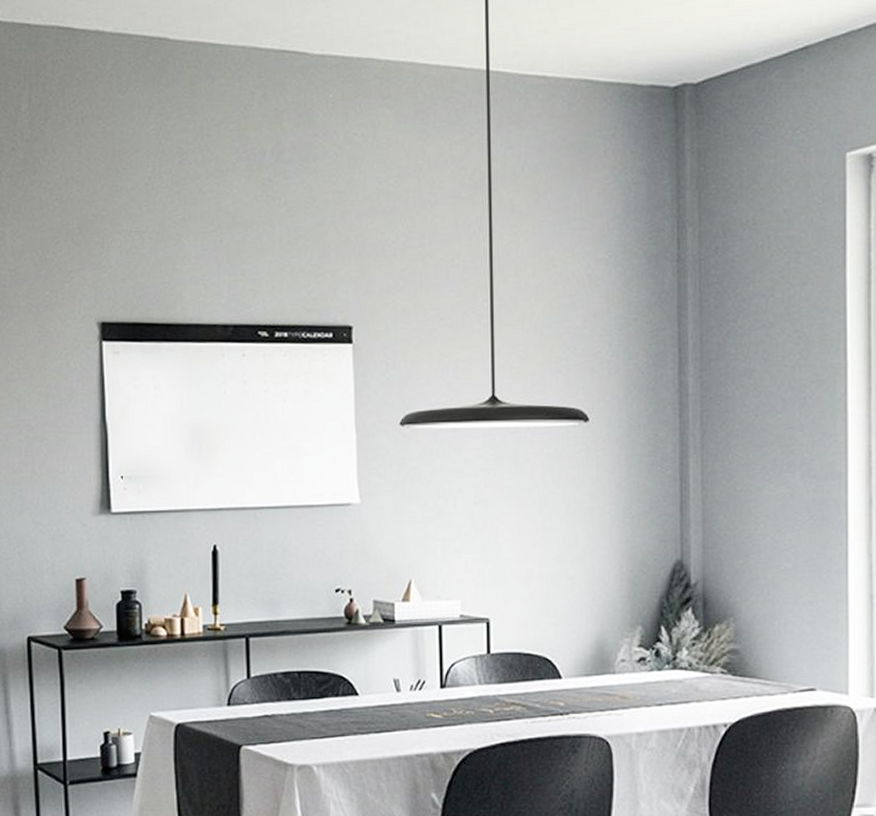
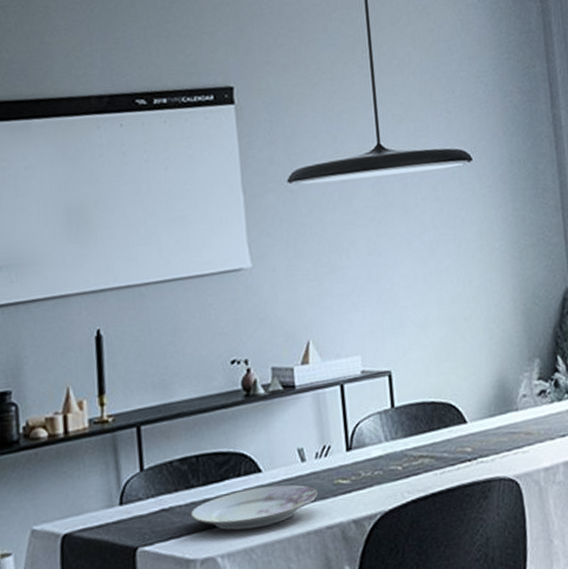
plate: none [290,709,410,745] -> present [190,484,318,530]

